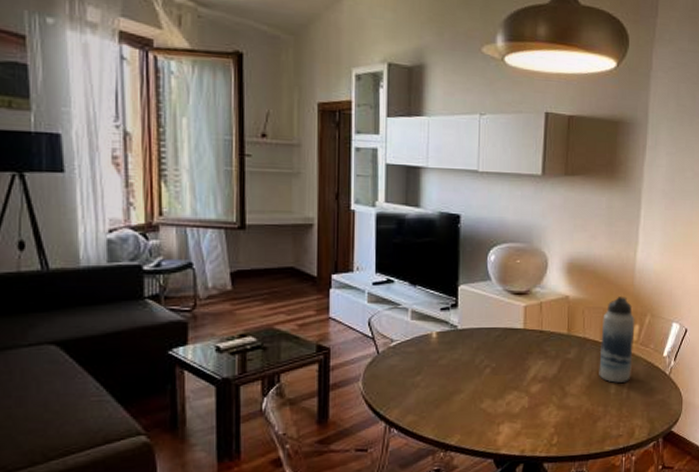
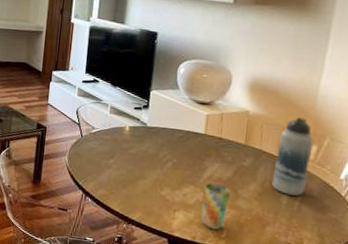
cup: none [528,383,558,437] -> present [201,182,231,230]

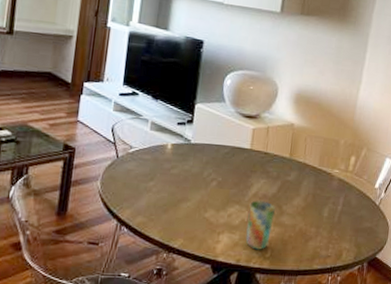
water bottle: present [272,117,314,196] -> none [314,129,352,208]

